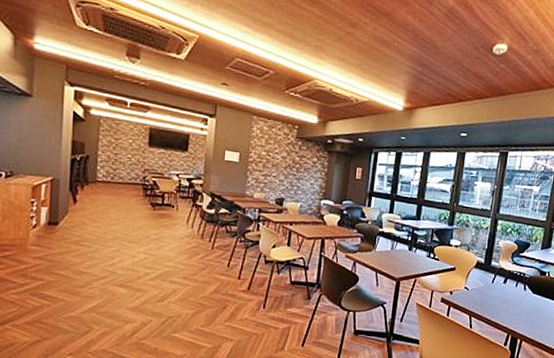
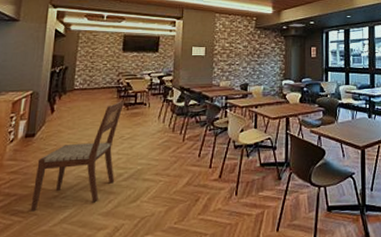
chair: none [58,198,152,298] -> present [30,99,125,212]

